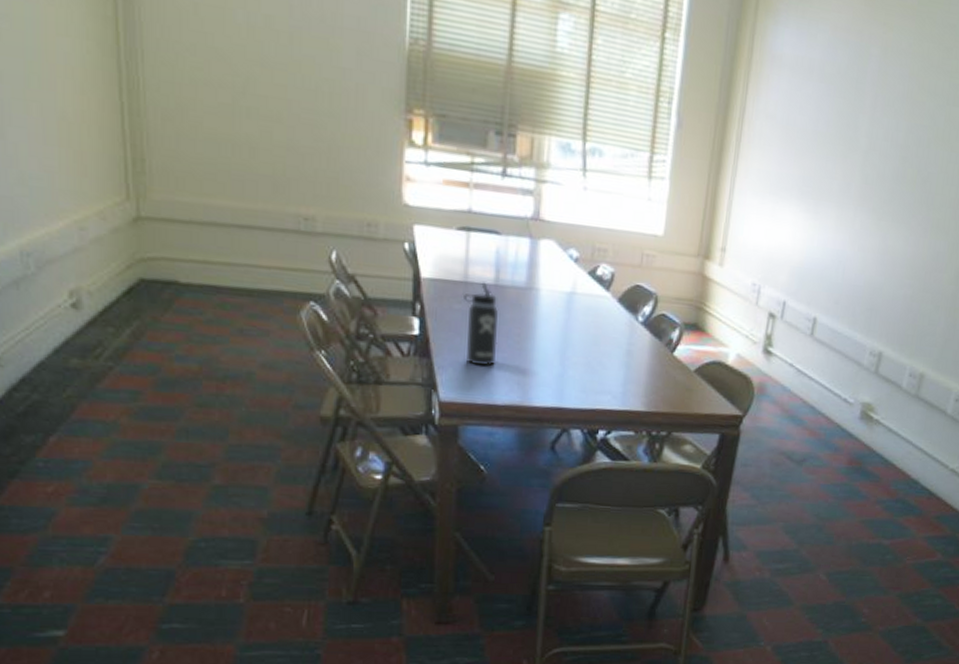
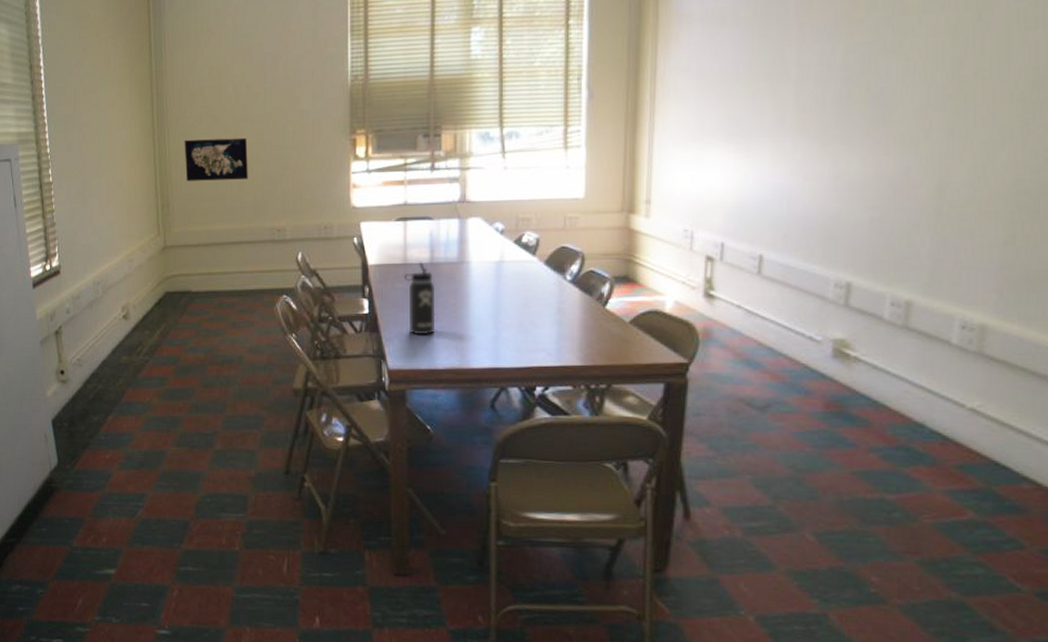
map: none [168,72,265,145] -> present [184,137,248,181]

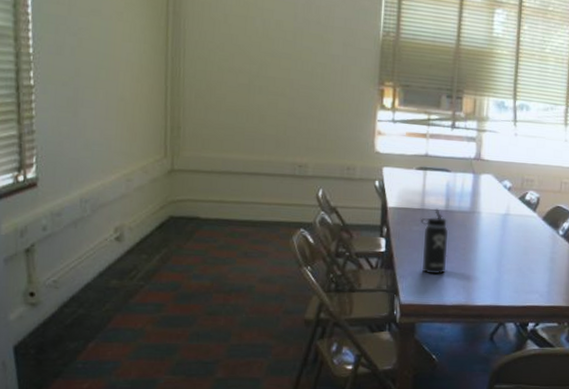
map: present [184,137,248,181] -> none [201,64,273,113]

